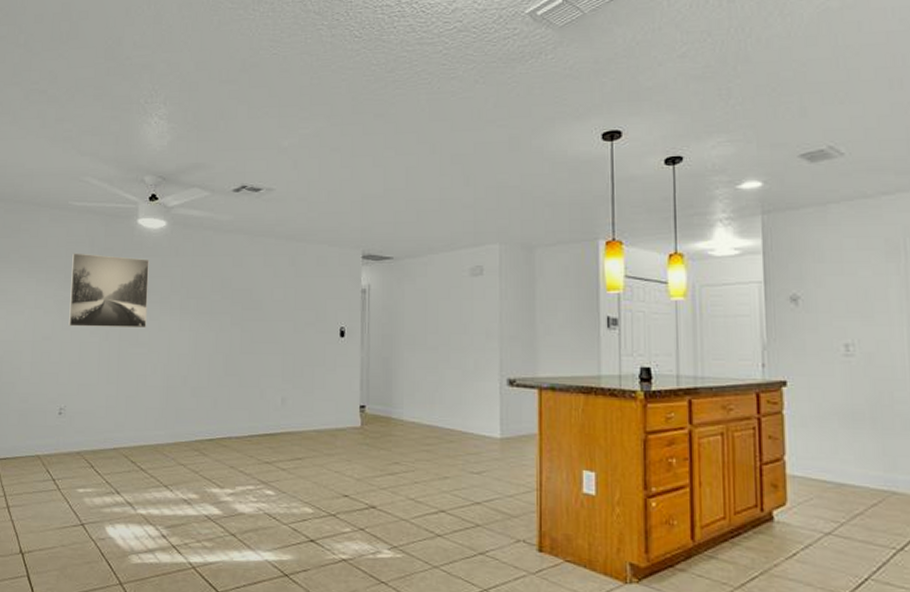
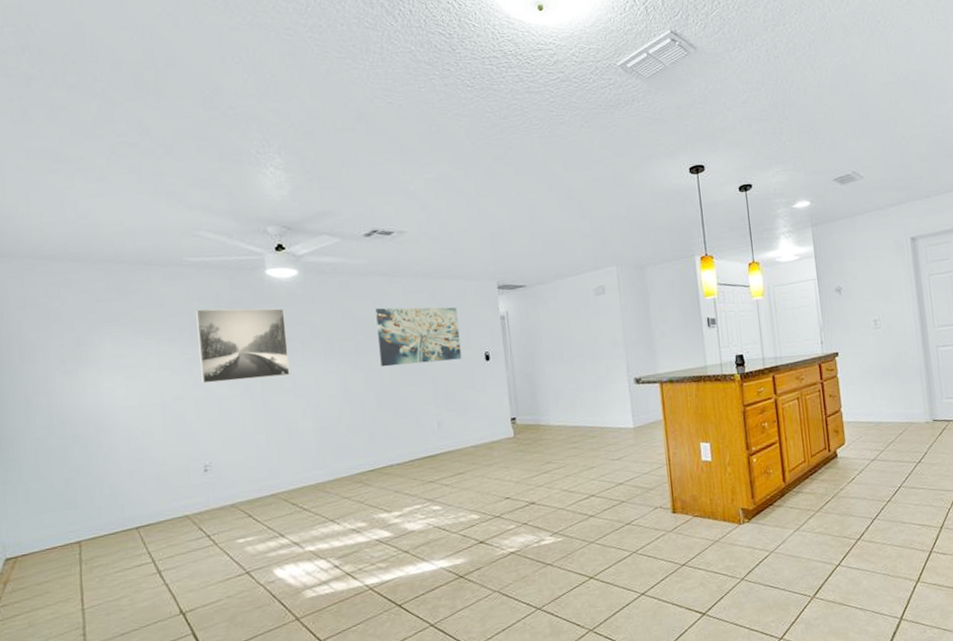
wall art: none [233,268,316,332] -> present [376,307,462,367]

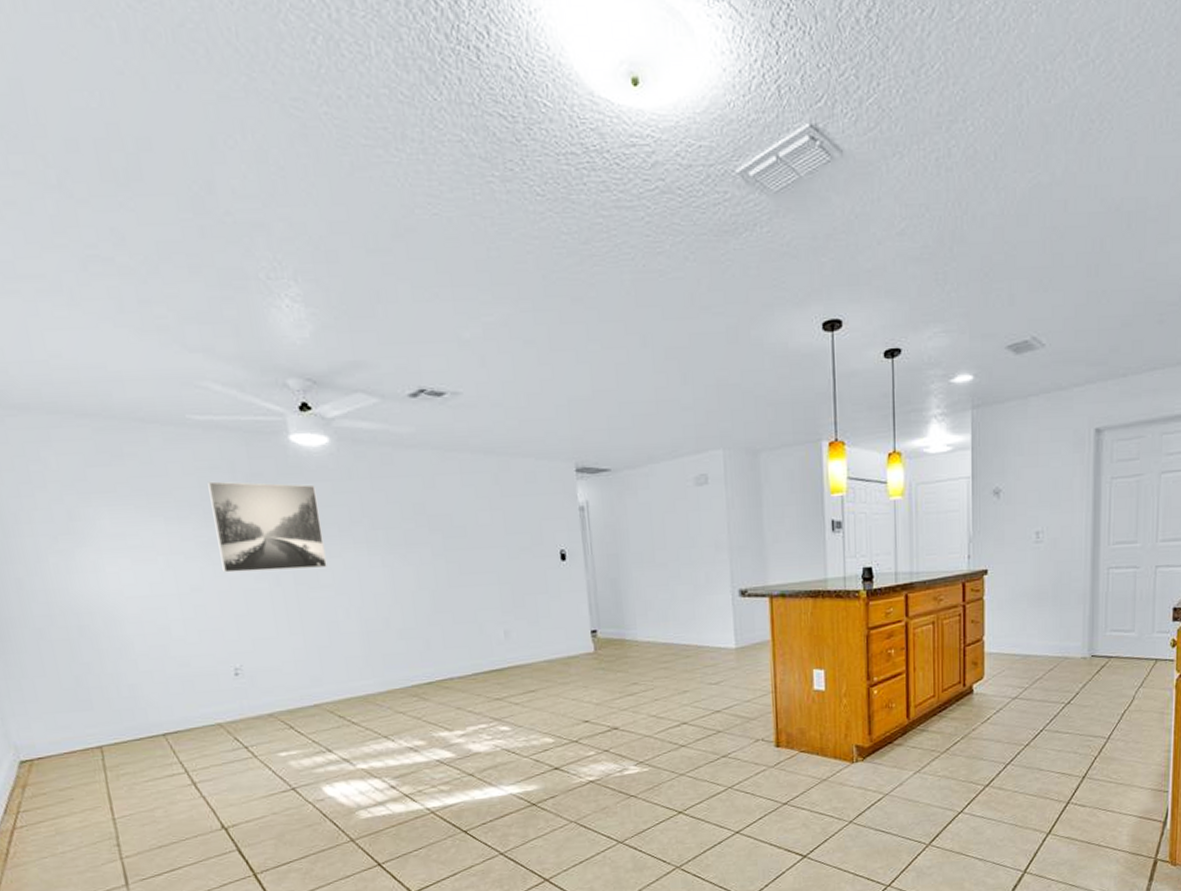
wall art: present [376,307,462,367] -> none [427,490,532,563]

